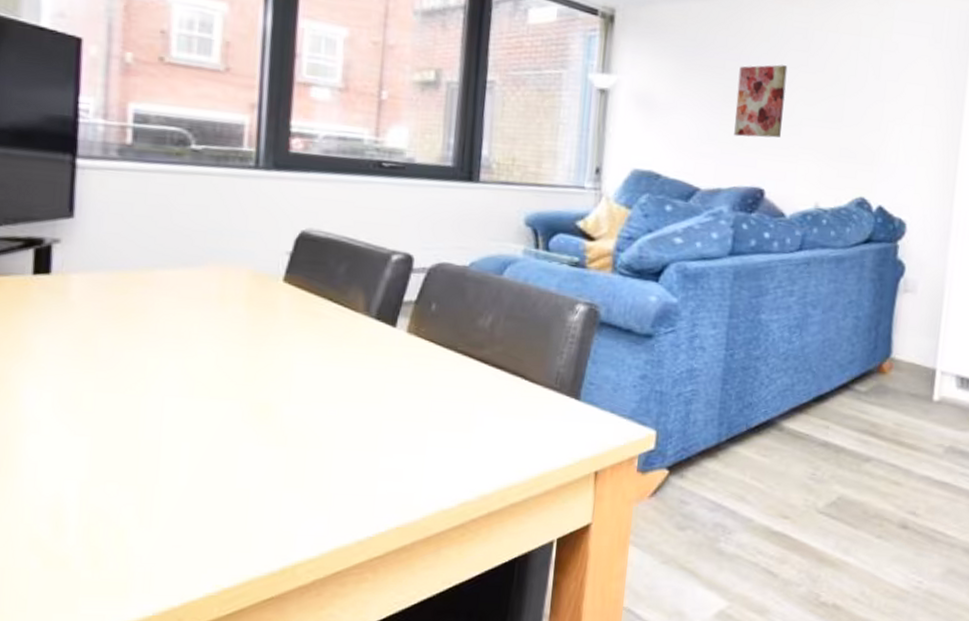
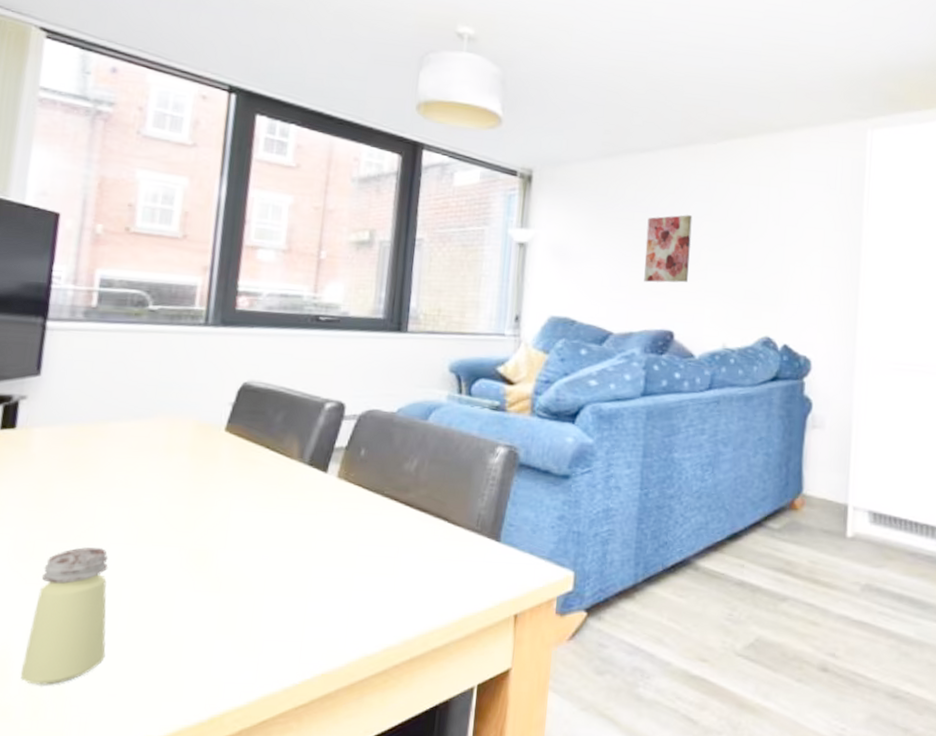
saltshaker: none [76,399,167,536] -> present [20,547,109,685]

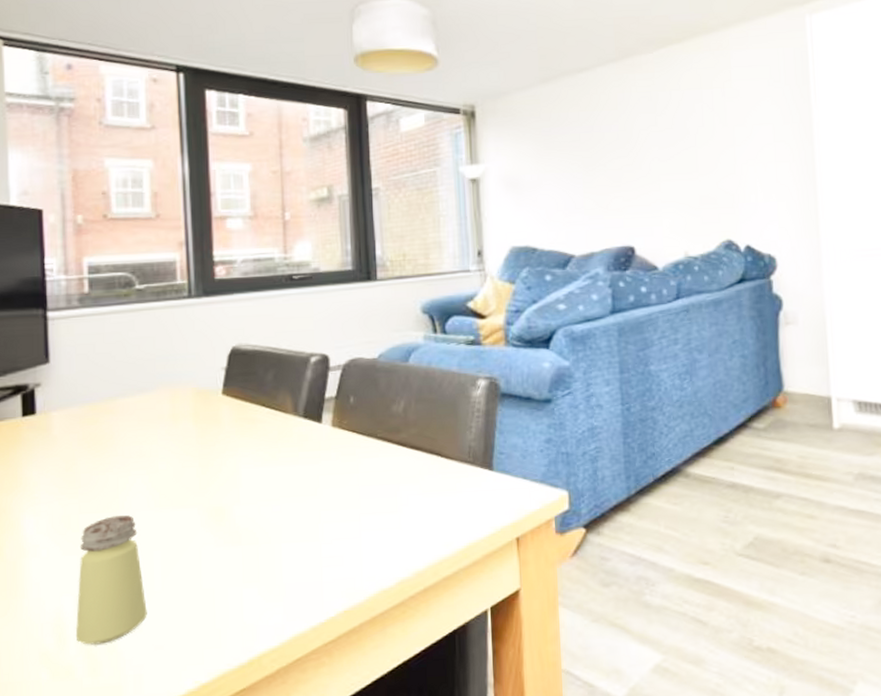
wall art: present [644,215,693,283] -> none [594,128,642,201]

